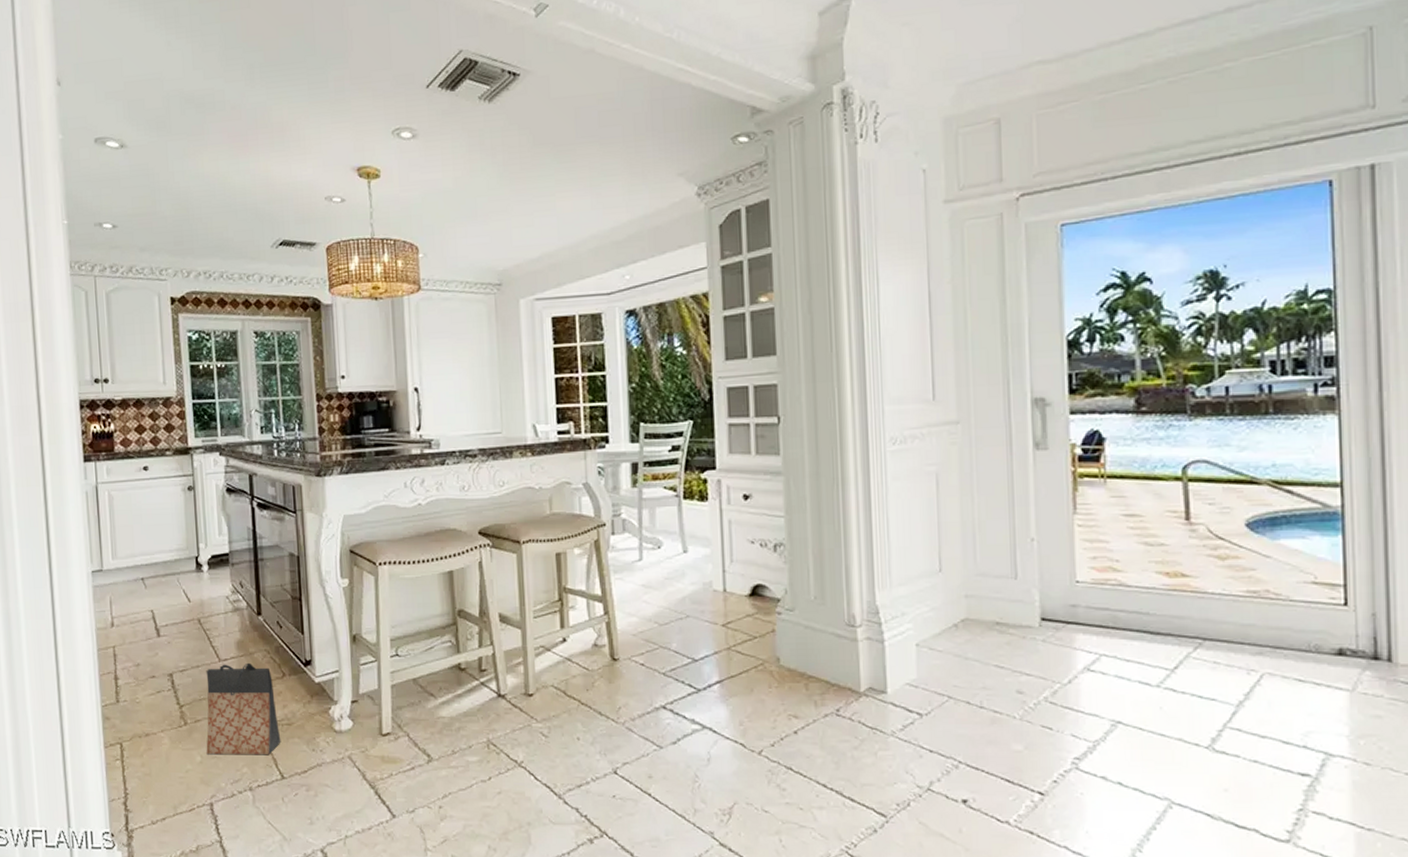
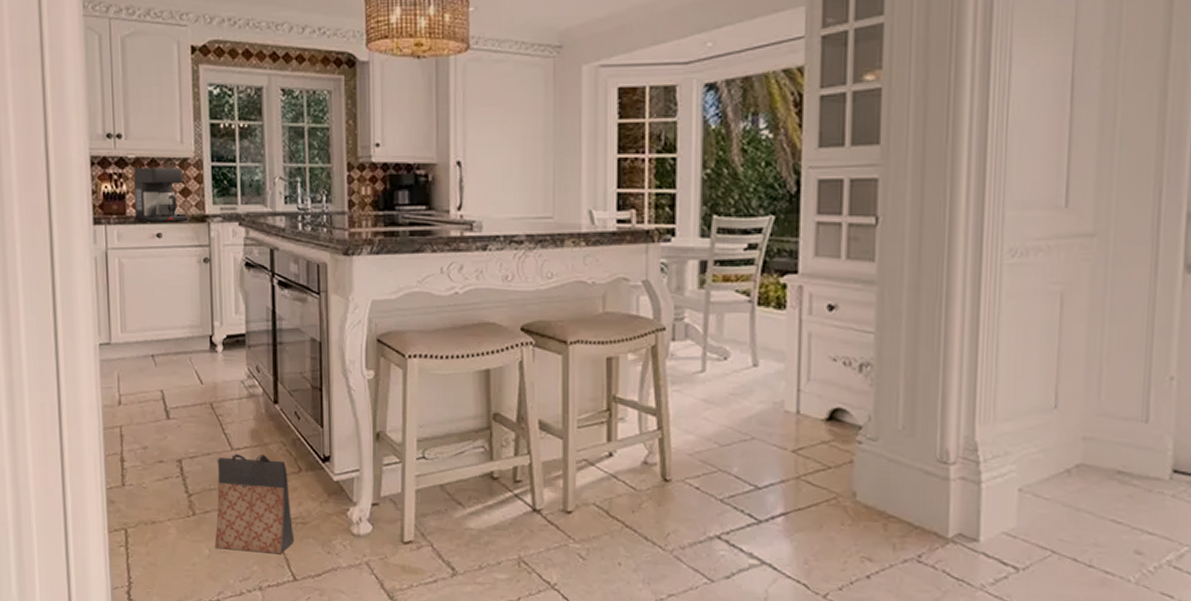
coffee maker: none [121,406,172,457] -> present [133,166,188,223]

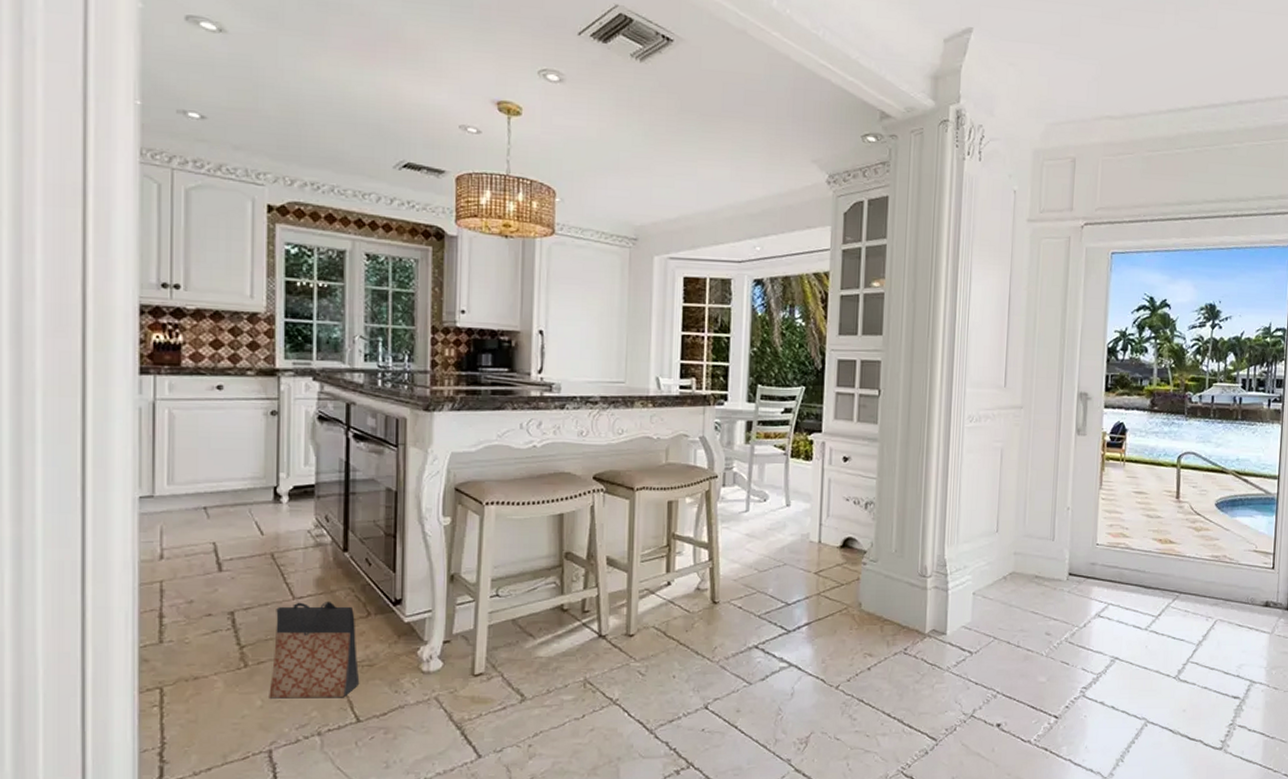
coffee maker: present [133,166,188,223] -> none [191,319,255,375]

